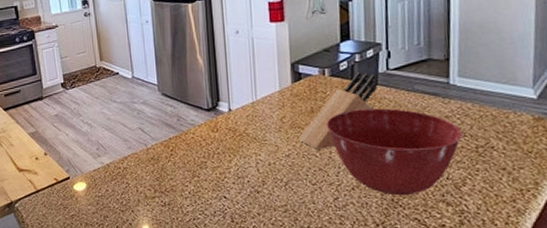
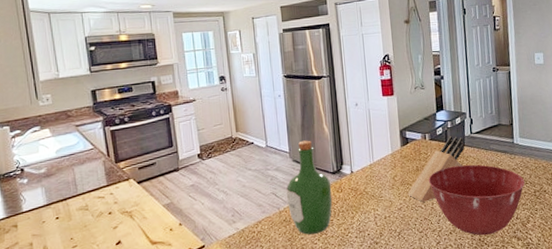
wine bottle: none [154,72,207,175] -> present [286,140,333,235]

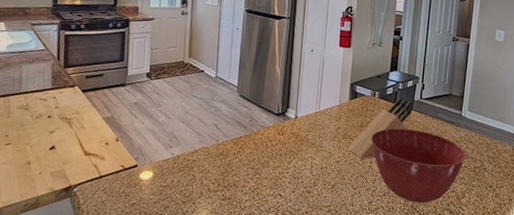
wine bottle: present [286,140,333,235] -> none [227,77,274,173]

